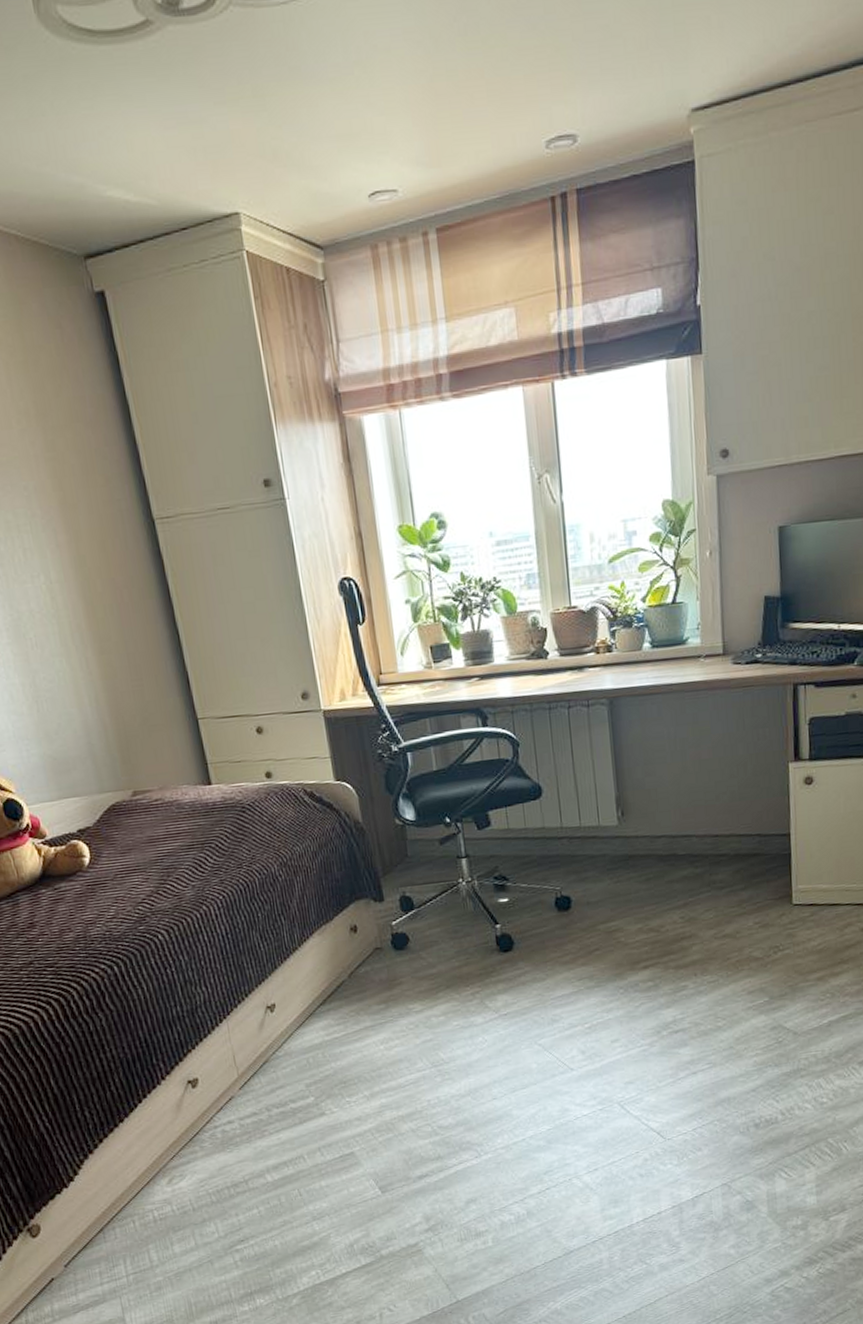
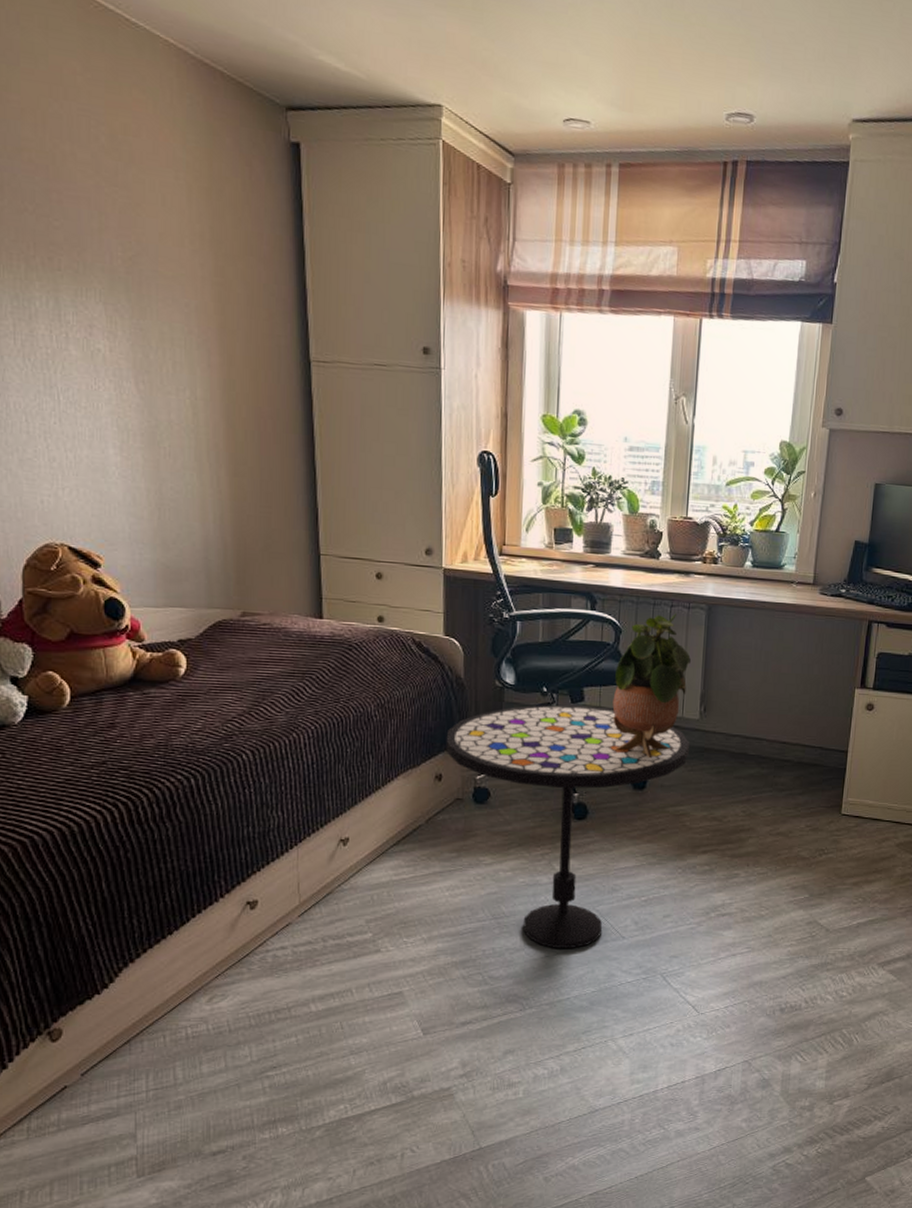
side table: none [354,829,612,1090] -> present [446,705,689,949]
potted plant: none [519,714,599,876] -> present [612,613,691,759]

